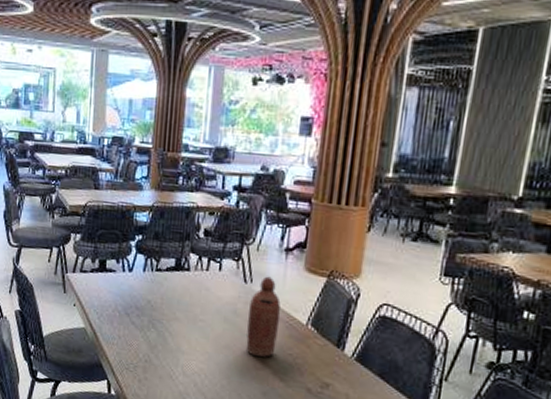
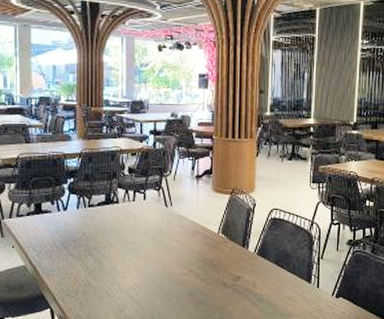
bottle: present [246,276,281,358] -> none [171,199,196,265]

